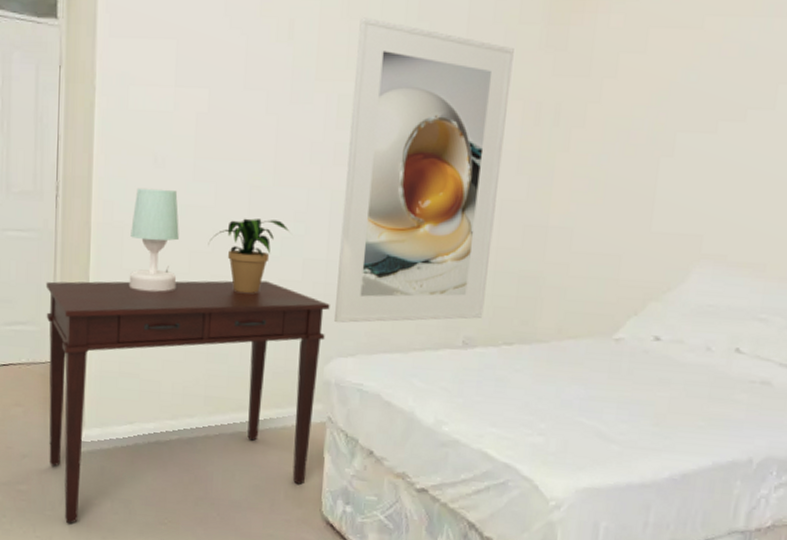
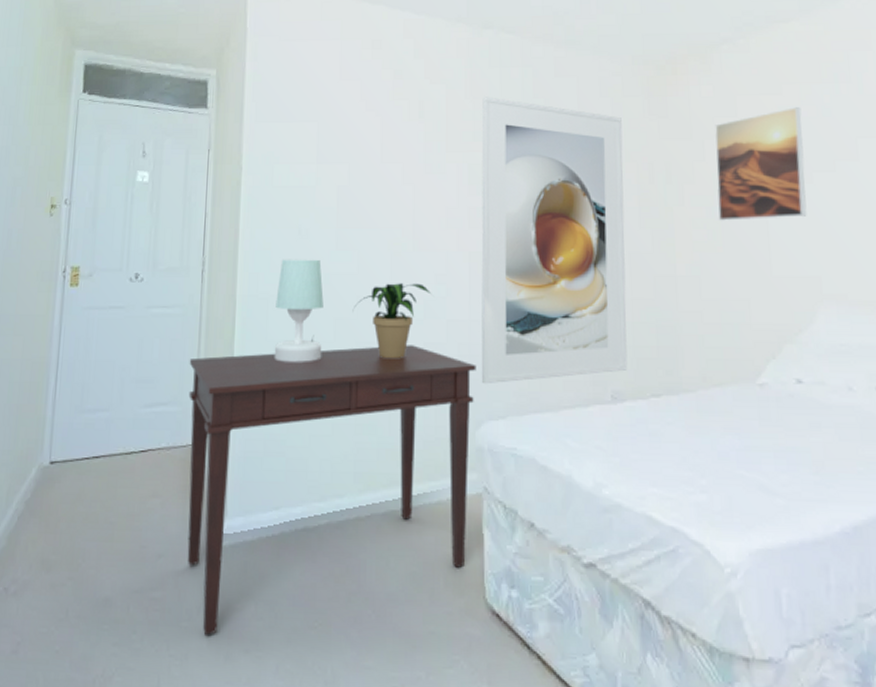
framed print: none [603,44,722,171] -> present [715,107,807,221]

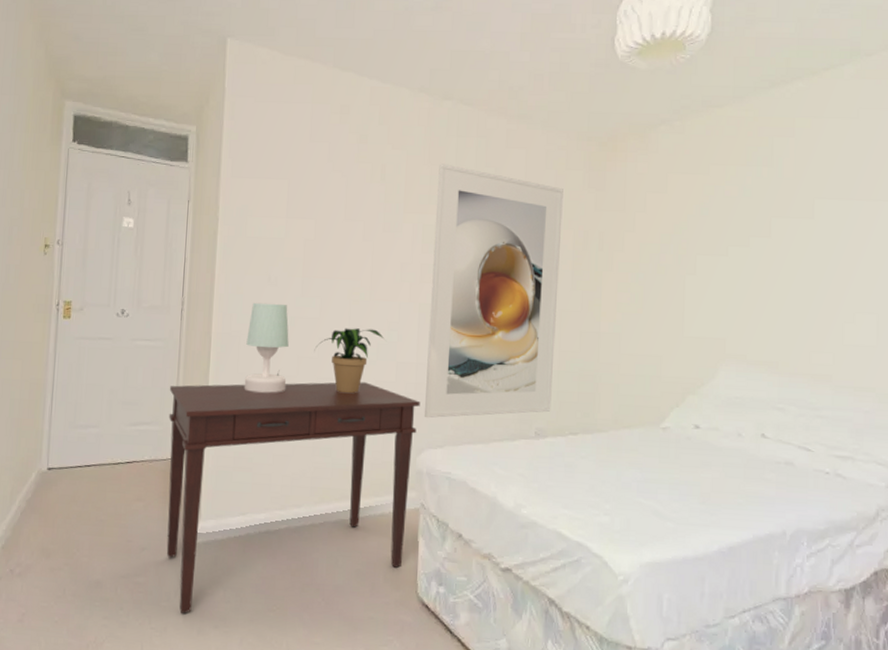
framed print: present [715,107,807,221] -> none [641,187,725,287]

